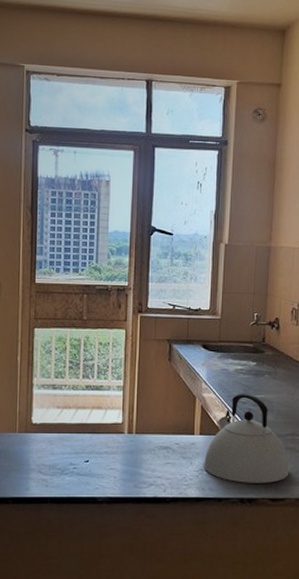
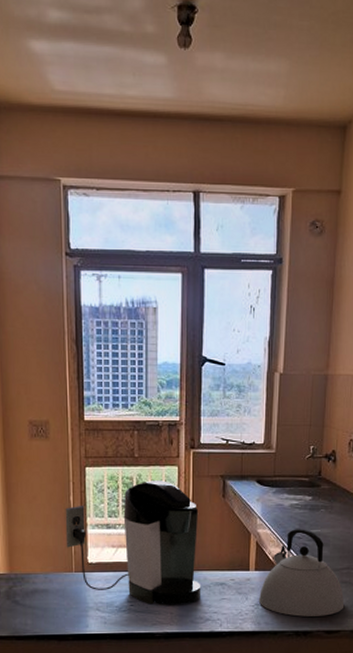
coffee maker: none [11,343,146,469] -> present [65,480,201,606]

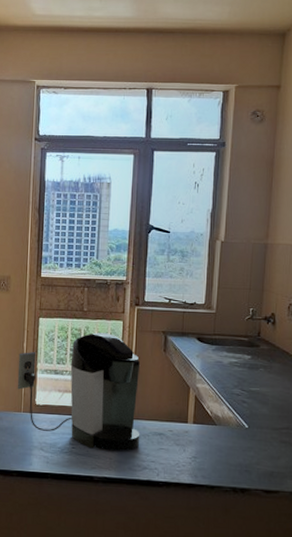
kettle: present [258,529,345,617] -> none [196,386,284,475]

